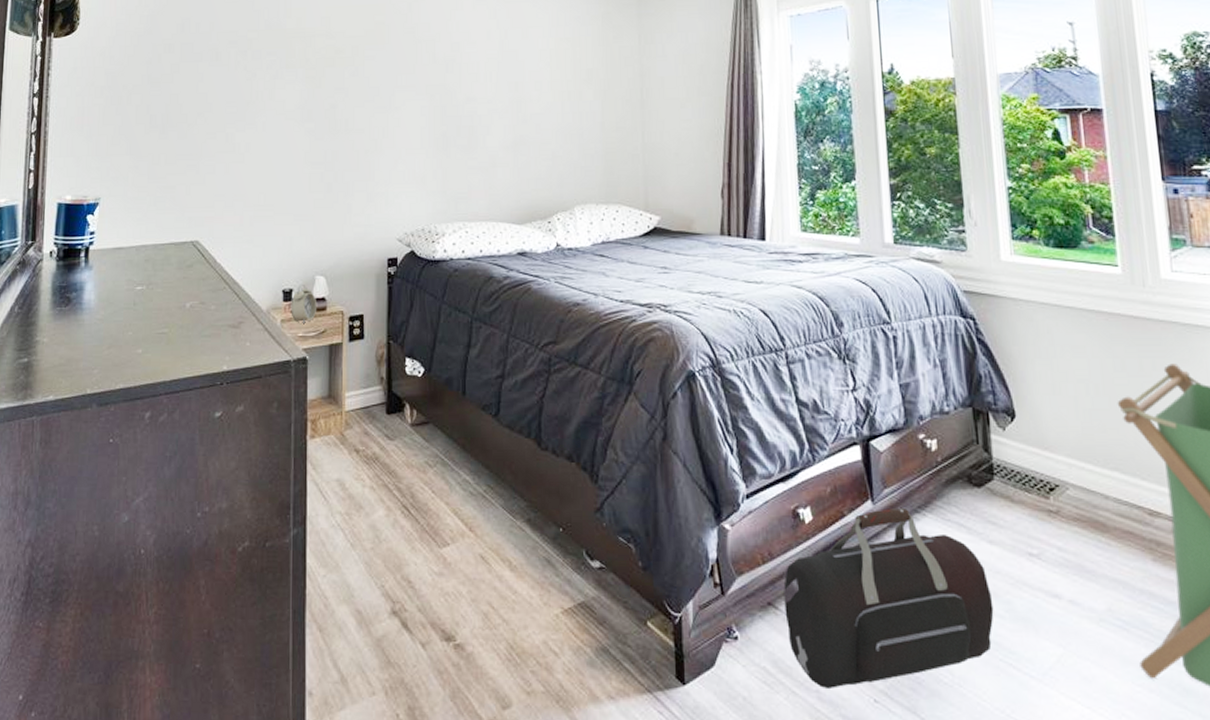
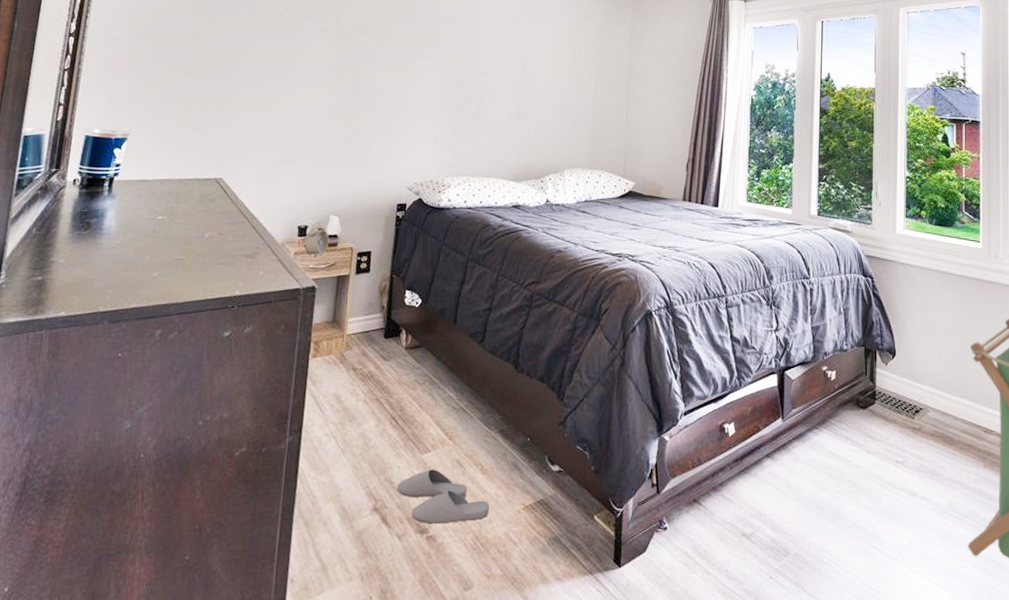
slippers: none [415,566,523,630] -> present [397,469,490,524]
duffel bag: present [783,508,994,688] -> none [706,425,866,568]

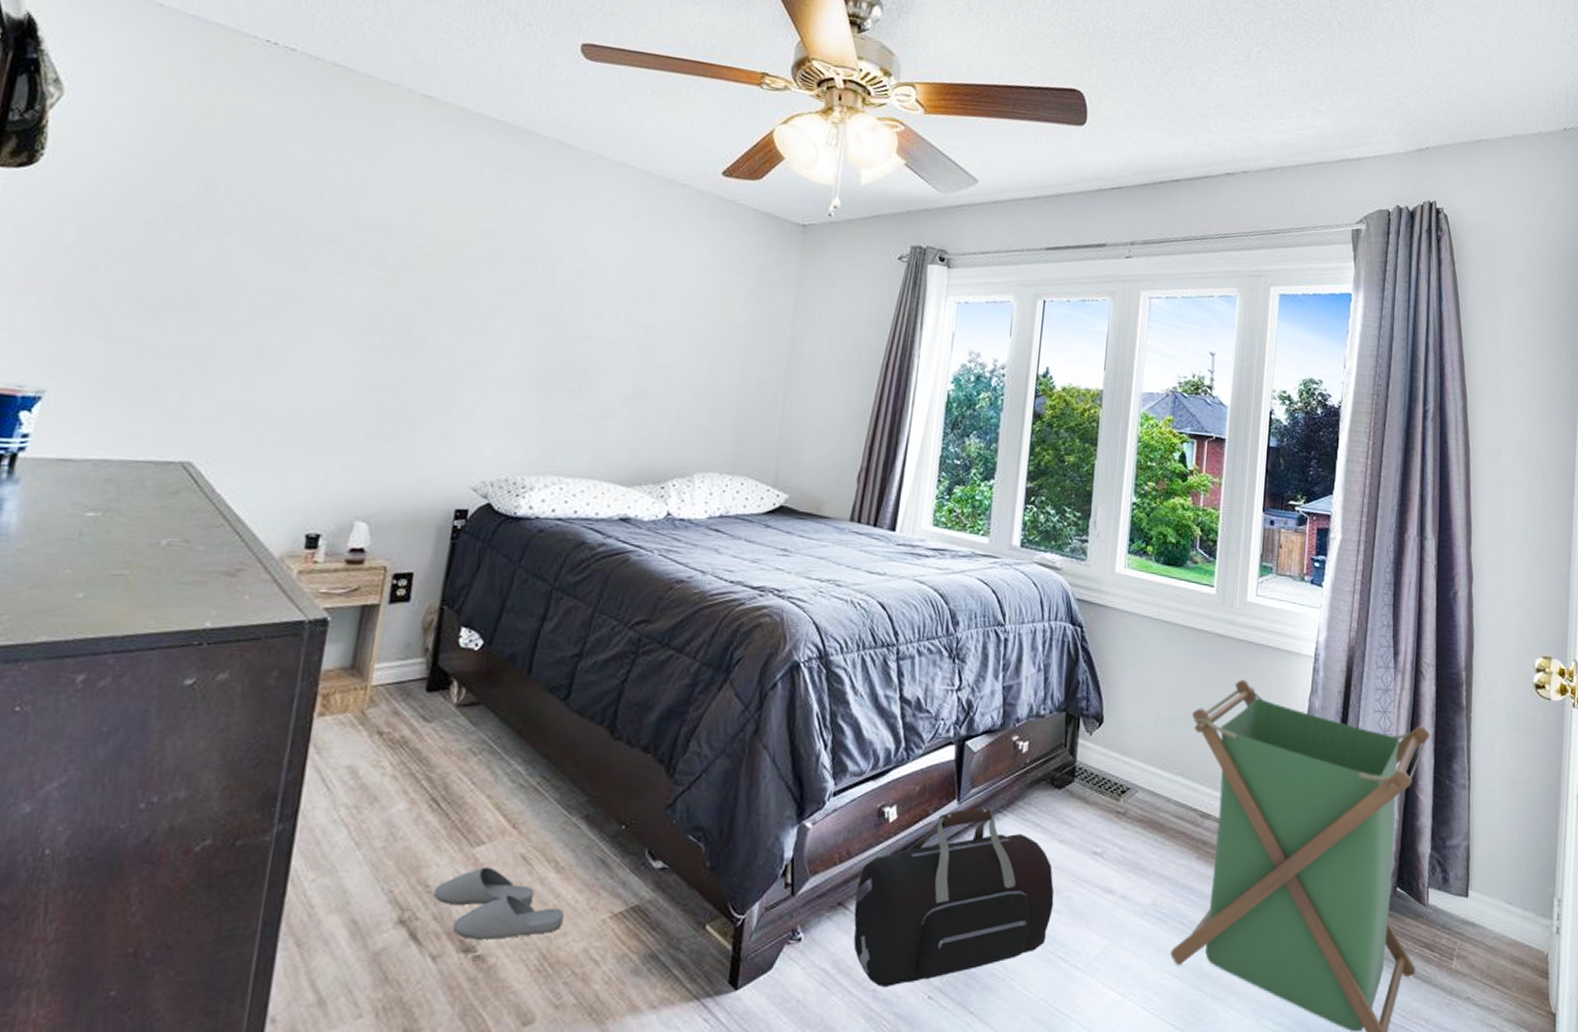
alarm clock: present [304,223,330,256] -> none [313,530,352,577]
duffel bag: none [706,425,866,568] -> present [853,808,1055,987]

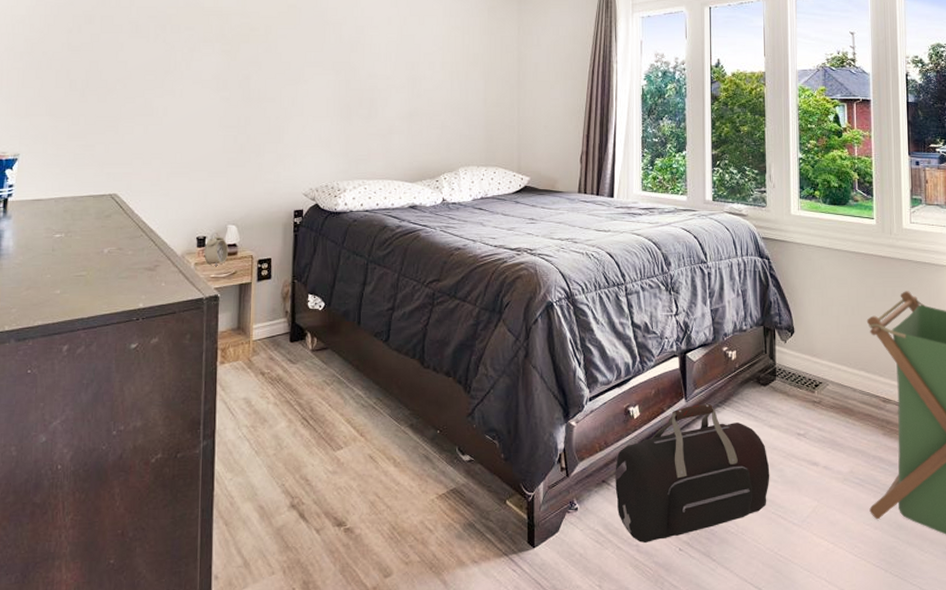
alarm clock: none [313,530,352,577] -> present [204,233,229,266]
slippers: present [433,867,564,939] -> none [312,465,404,517]

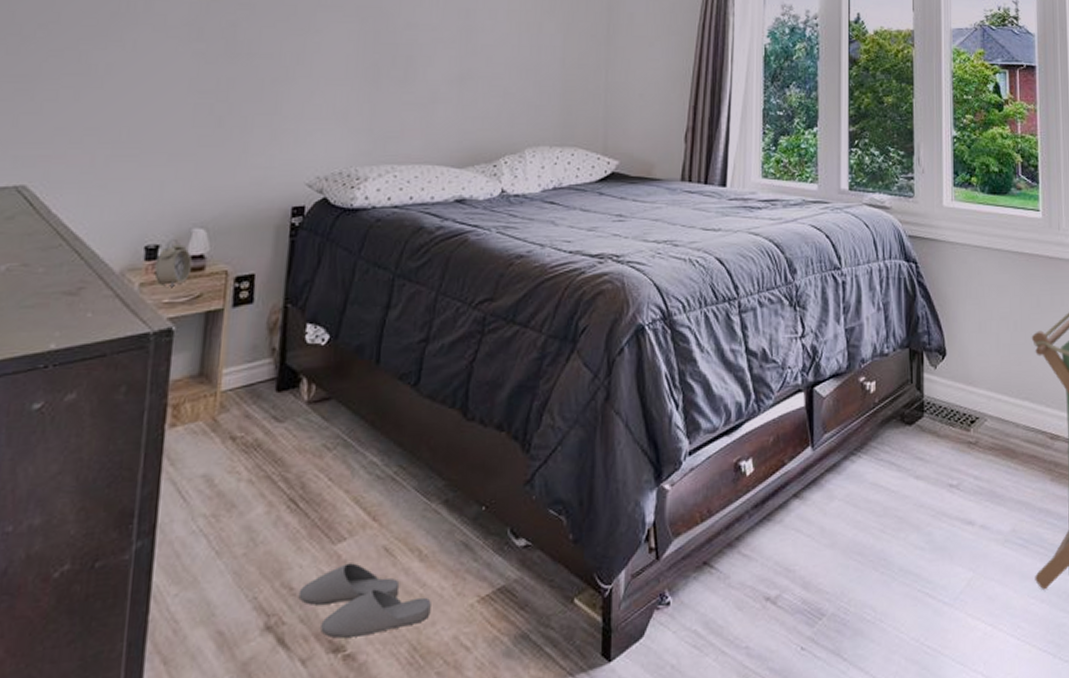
slippers: none [312,465,404,517] -> present [298,563,431,639]
duffel bag: present [615,404,770,543] -> none [720,452,916,643]

